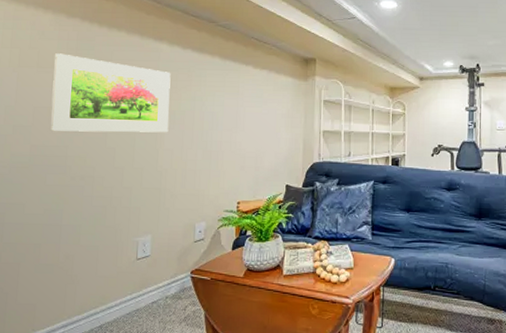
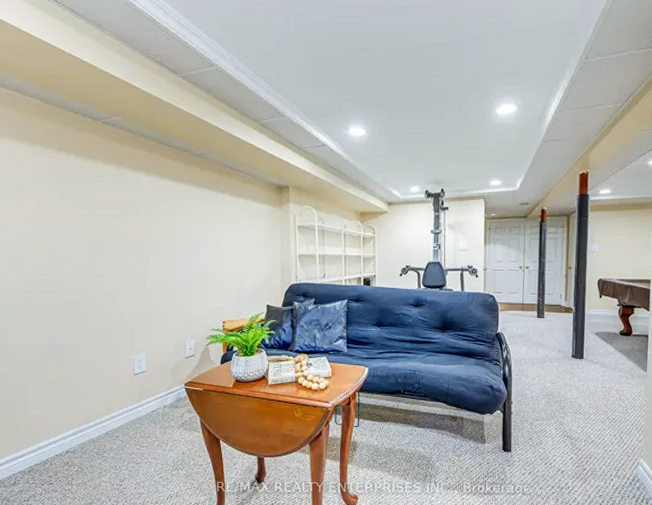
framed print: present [50,53,171,133] -> none [35,185,153,260]

